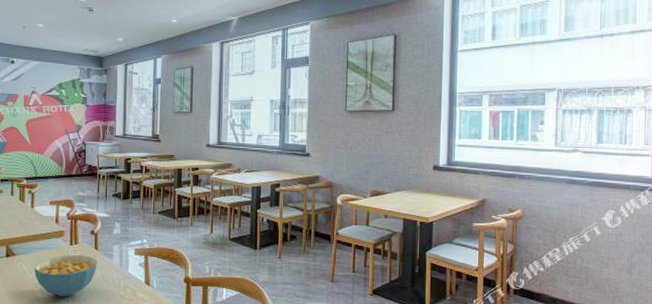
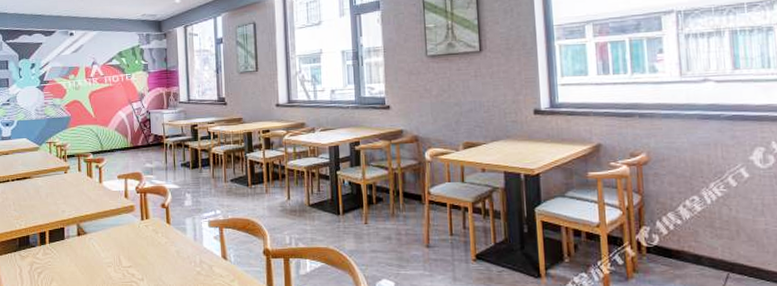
cereal bowl: present [34,254,97,297] -> none [107,230,171,276]

